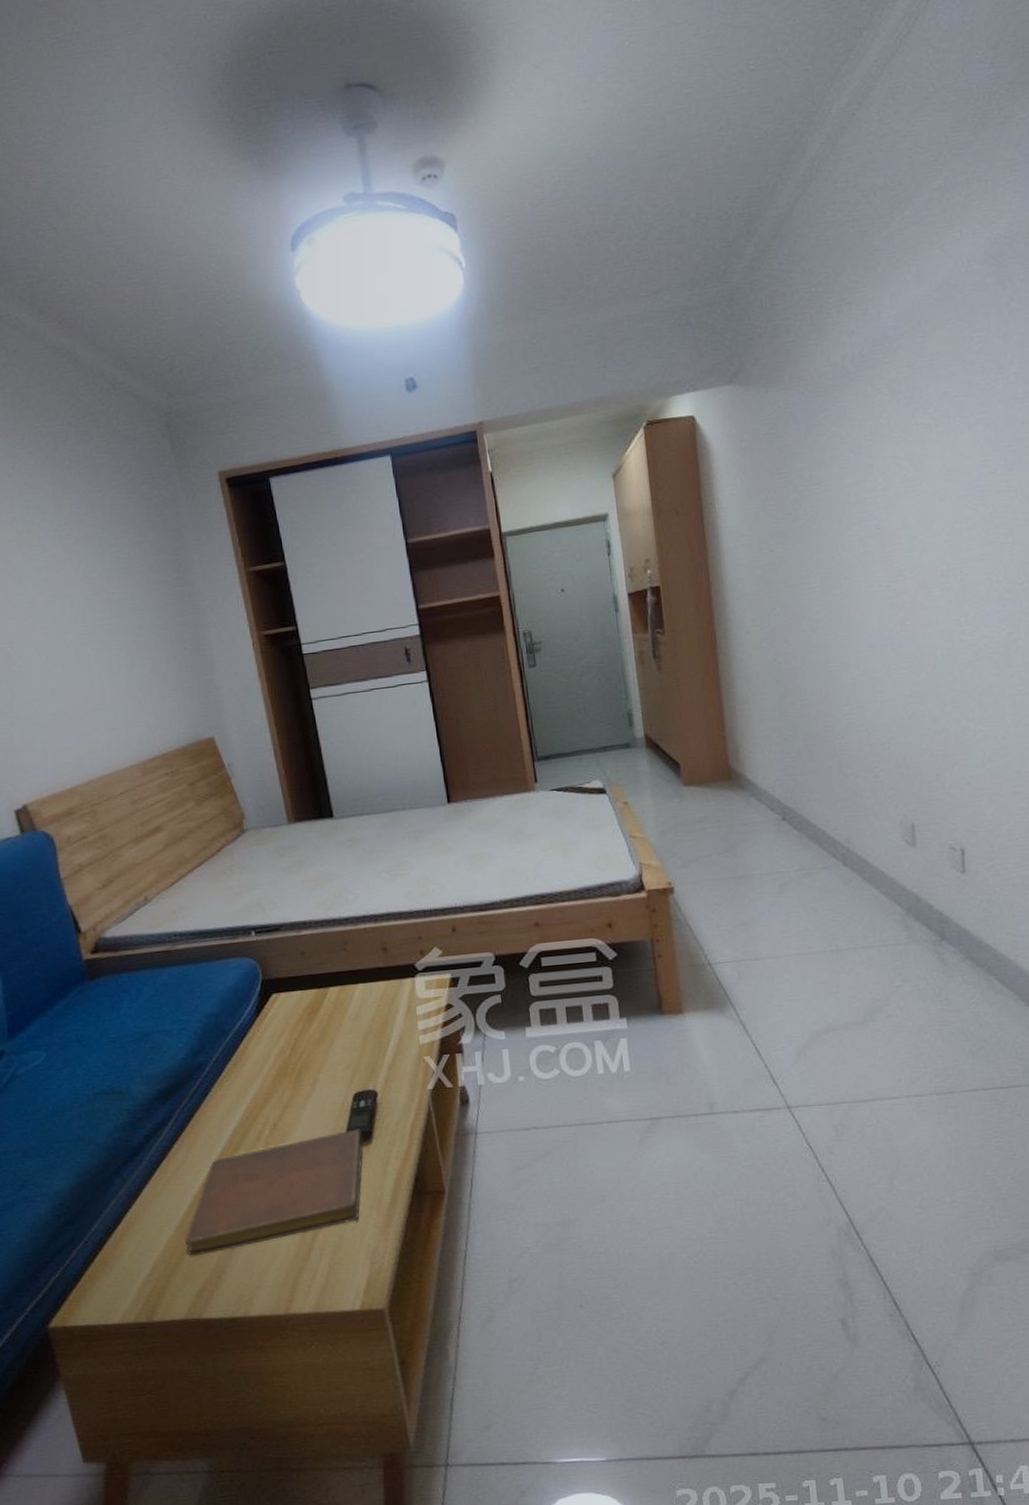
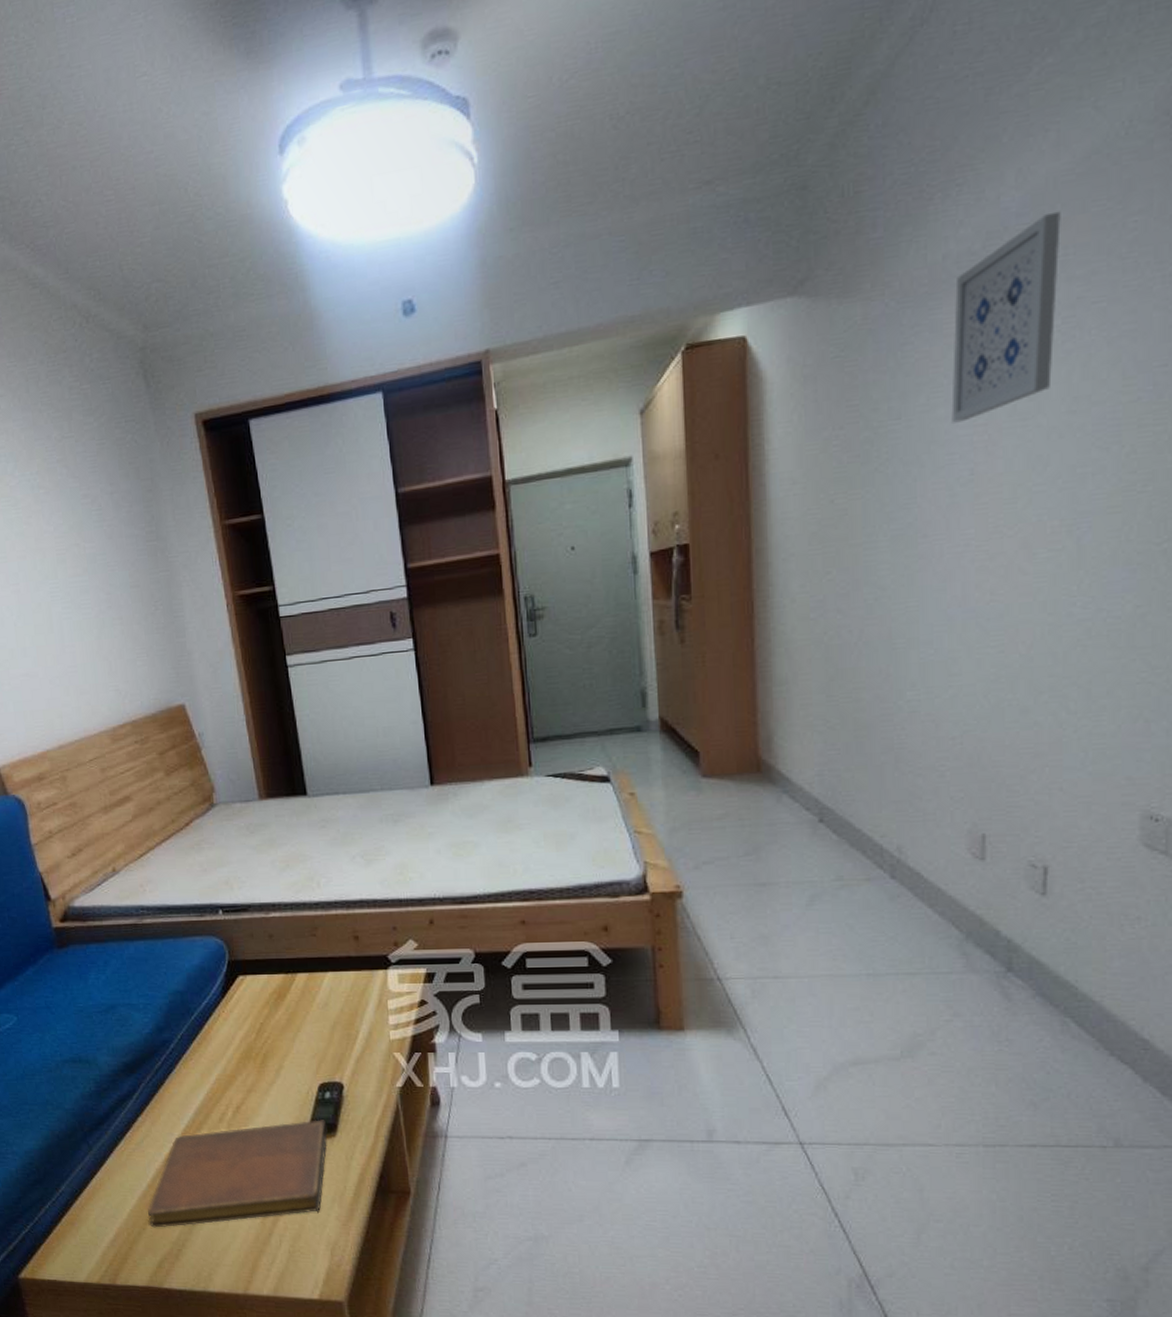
wall art: none [853,326,930,488] -> present [951,210,1061,423]

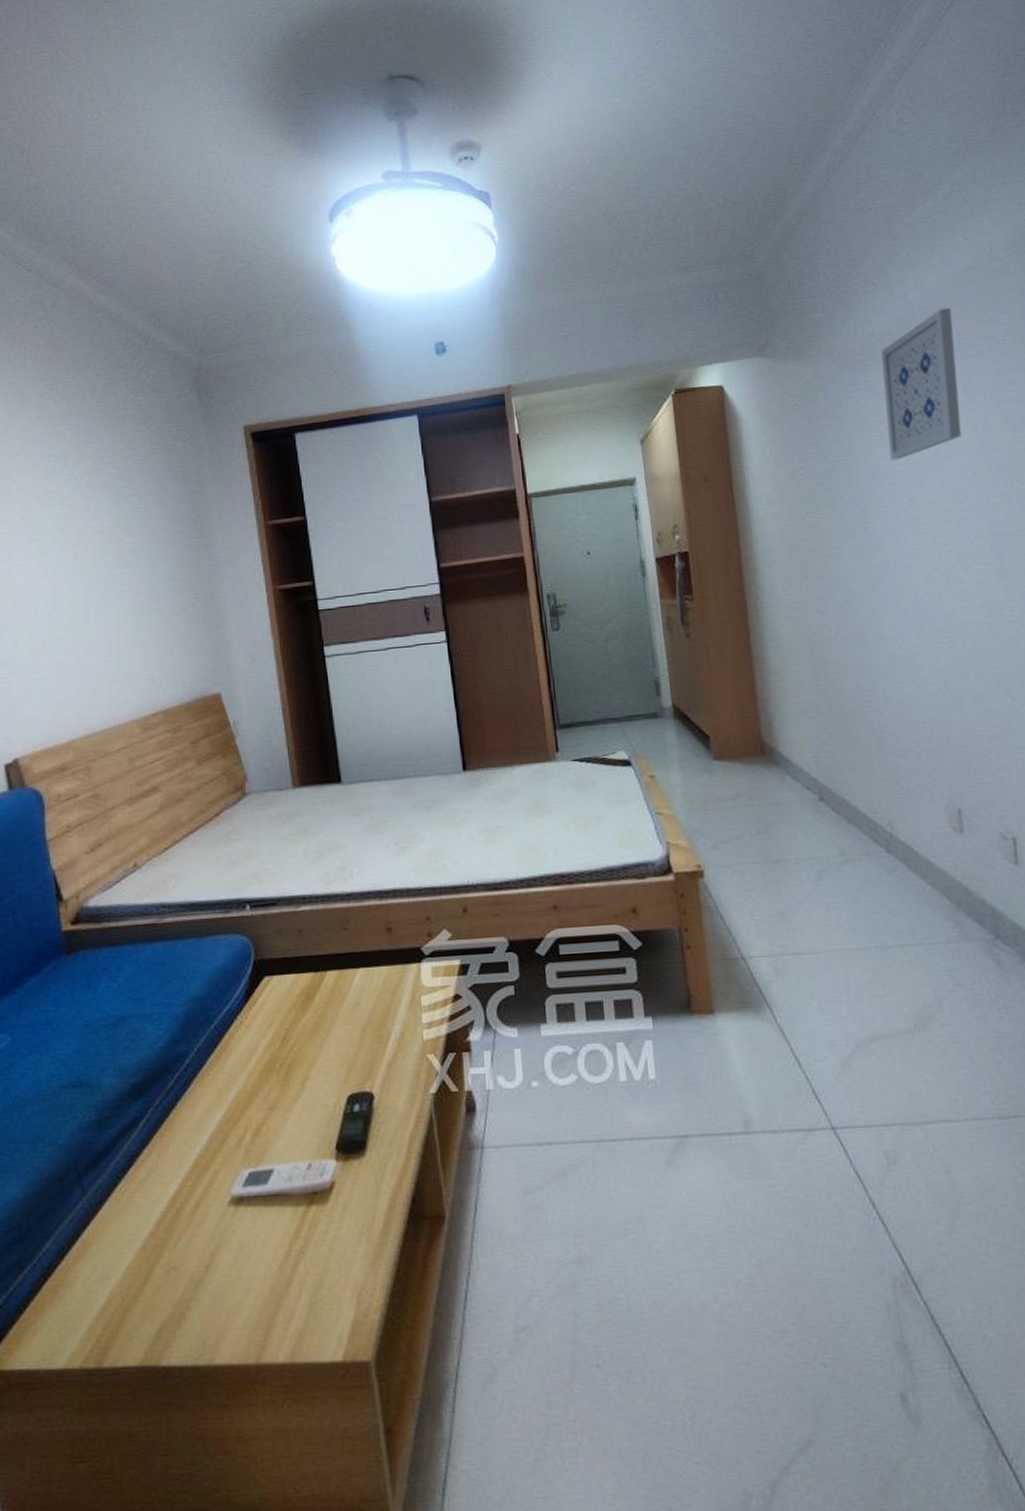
notebook: present [148,1120,328,1228] -> none [148,1137,356,1288]

